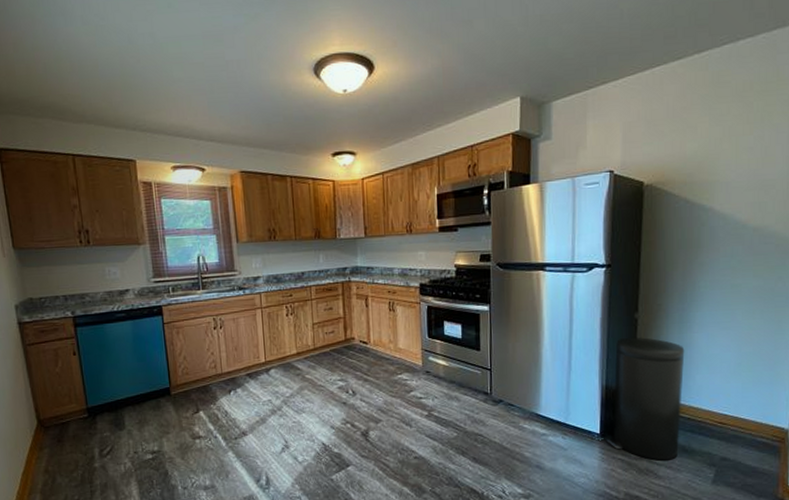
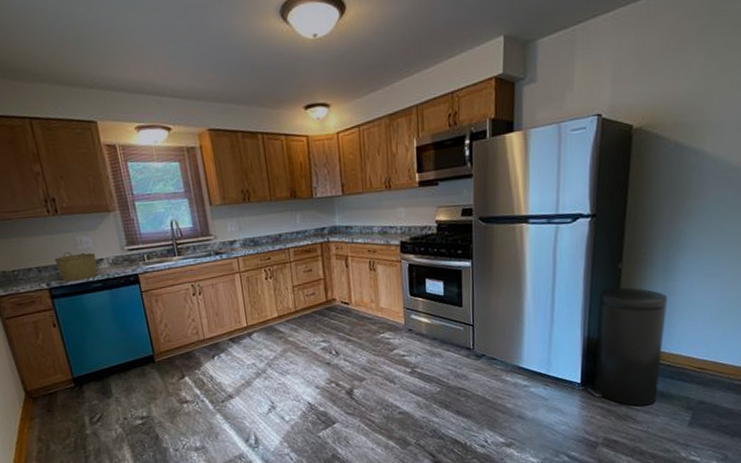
basket: none [82,282,123,311] -> present [55,252,98,282]

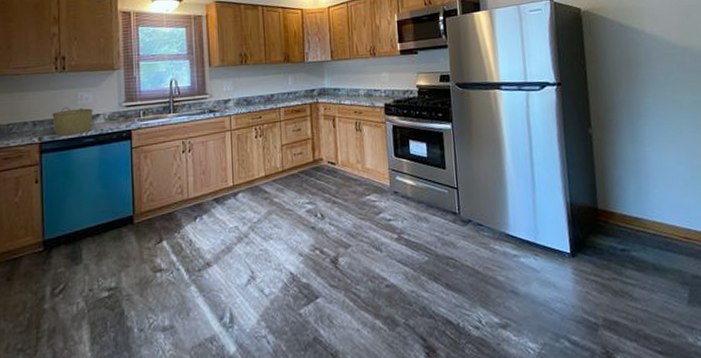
pedal bin: present [587,287,668,407] -> none [575,152,650,282]

